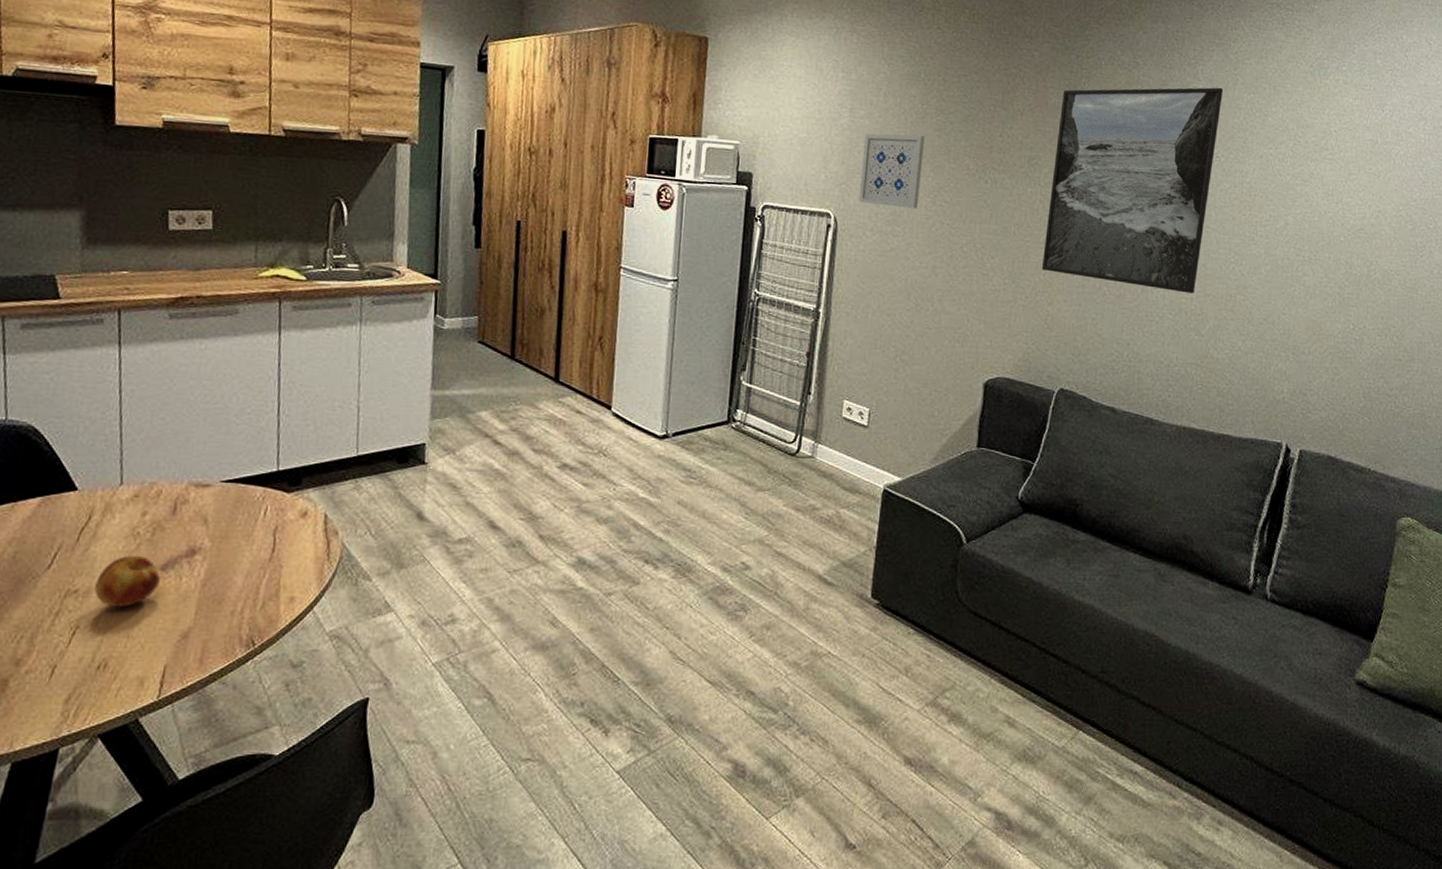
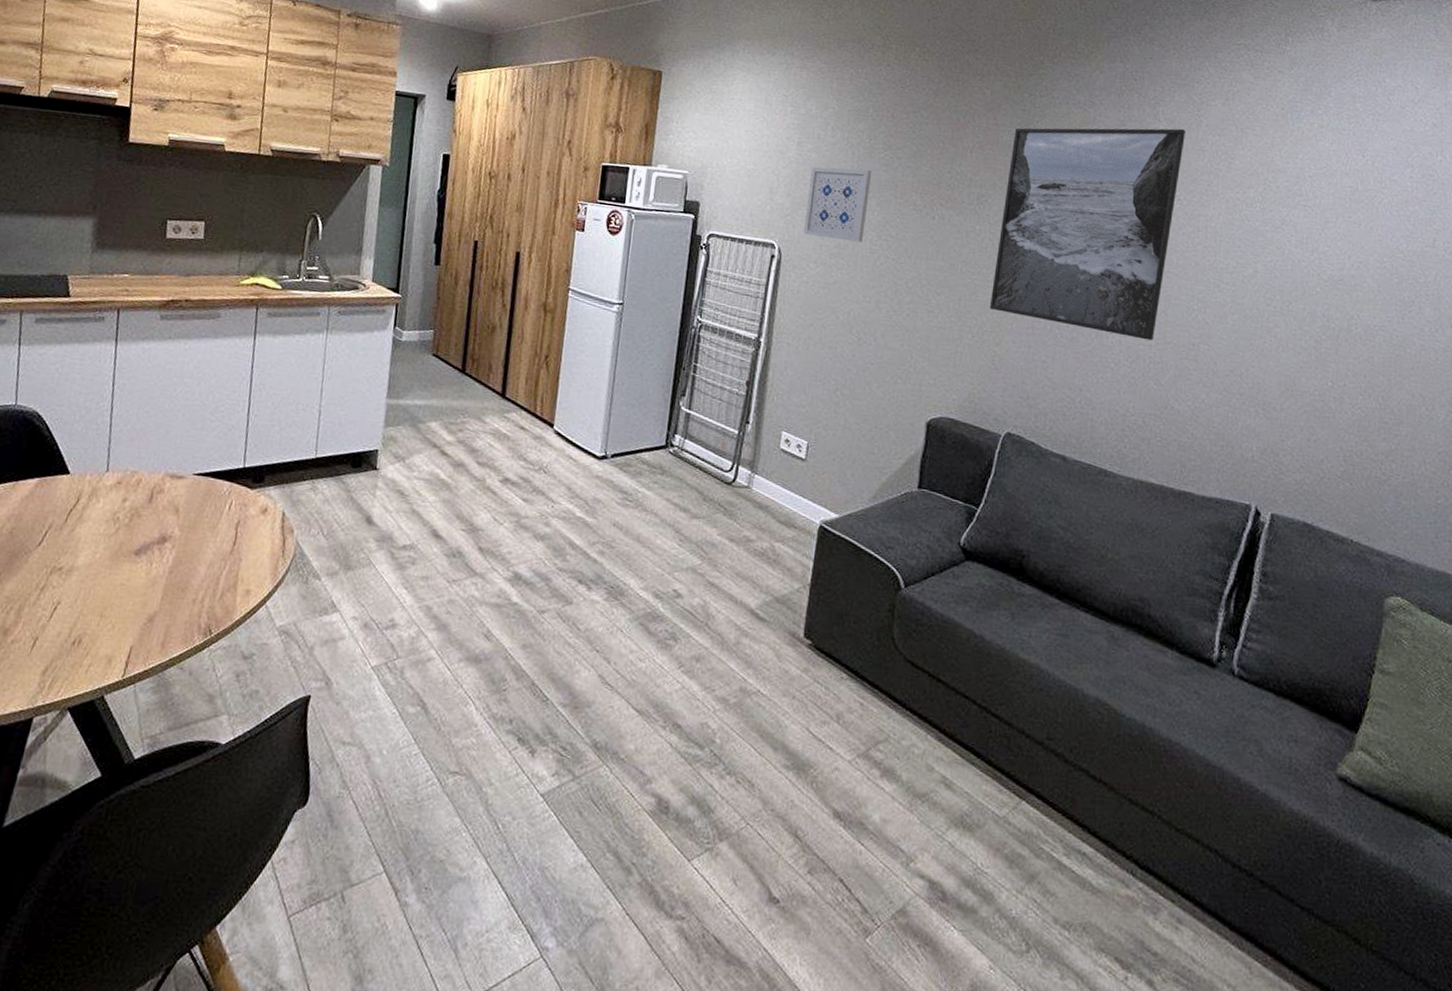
fruit: present [94,555,160,608] -> none [76,538,134,588]

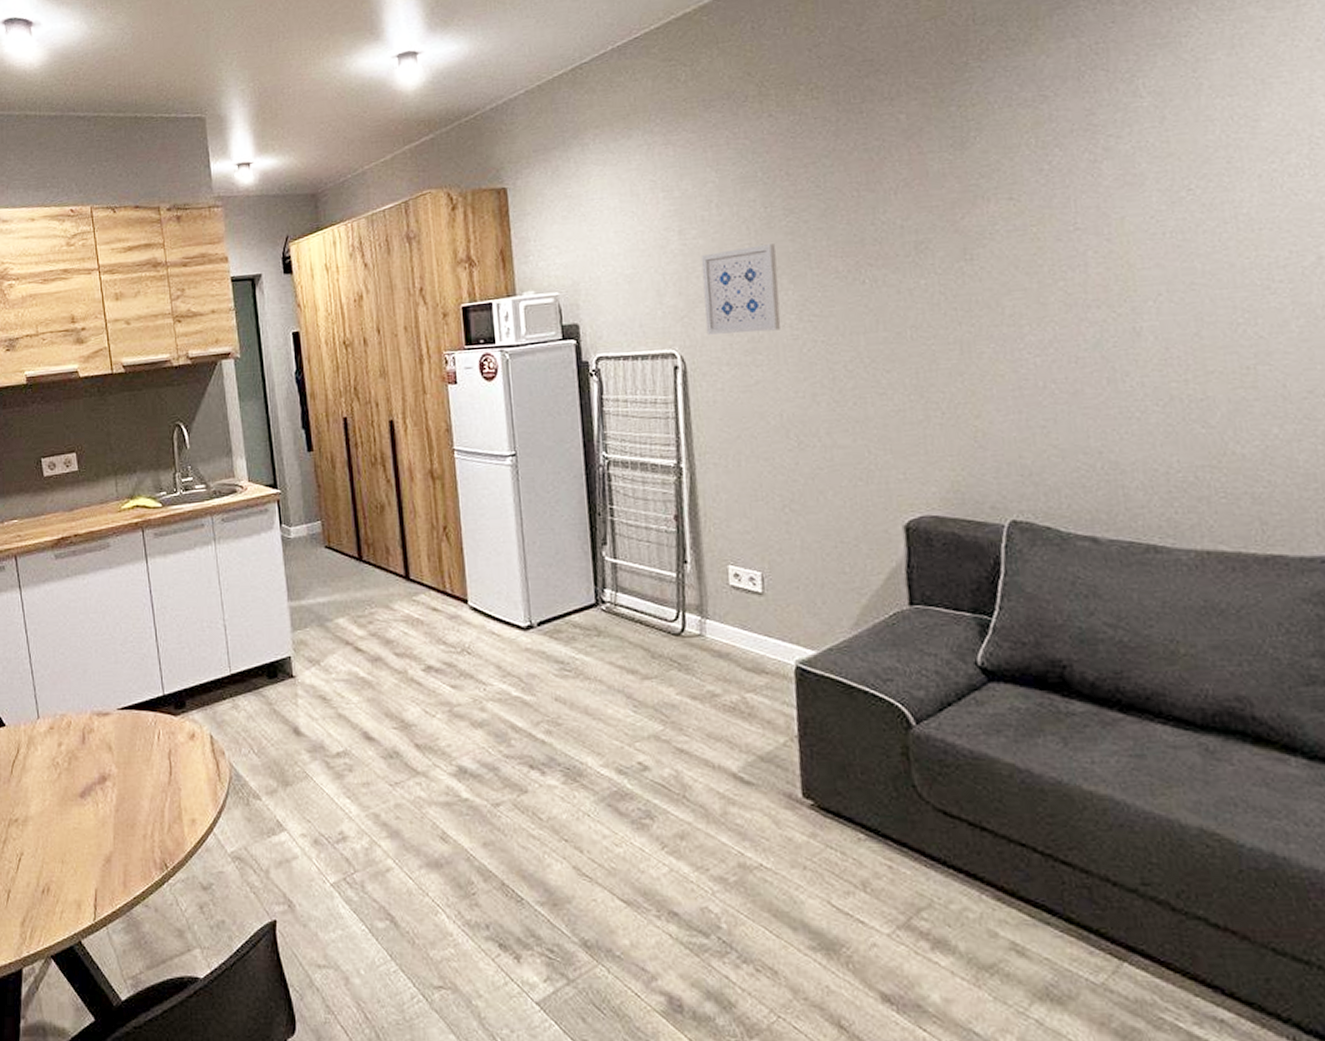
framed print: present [989,128,1186,341] -> none [946,99,1190,377]

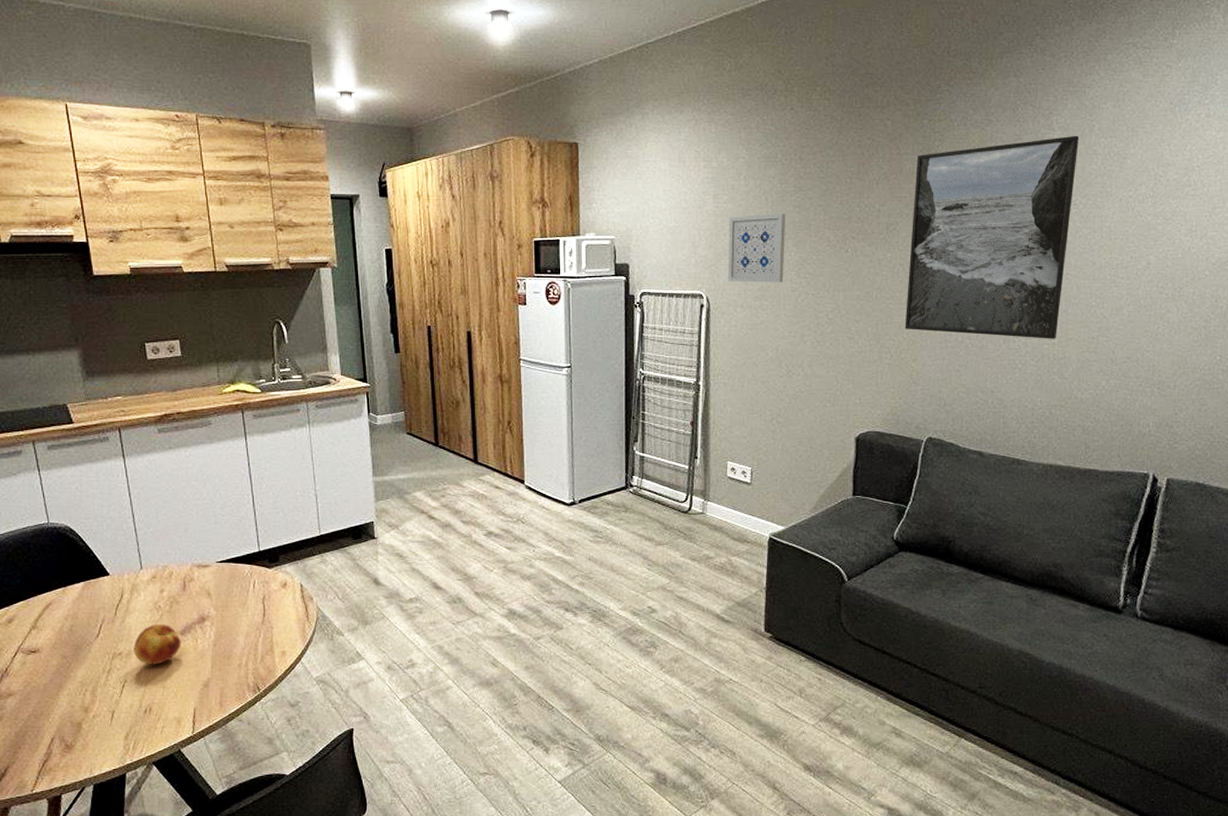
fruit: none [30,784,81,834] -> present [134,623,181,665]
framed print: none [946,99,1190,377] -> present [904,135,1080,339]

